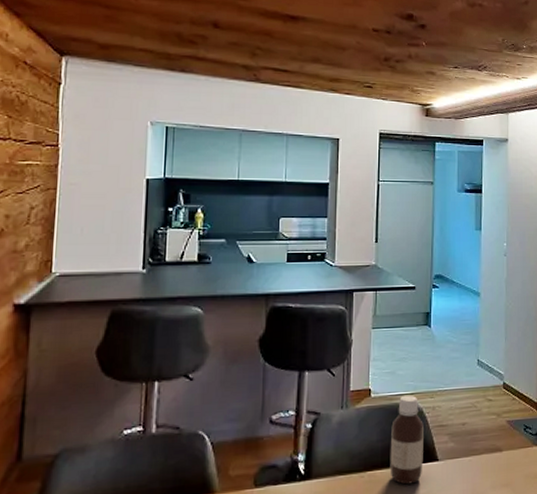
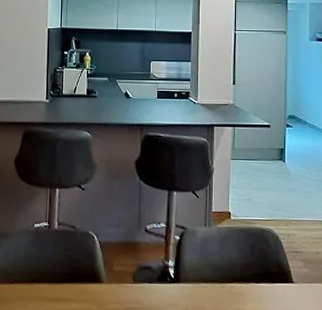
bottle: present [390,395,423,485] -> none [248,220,279,300]

